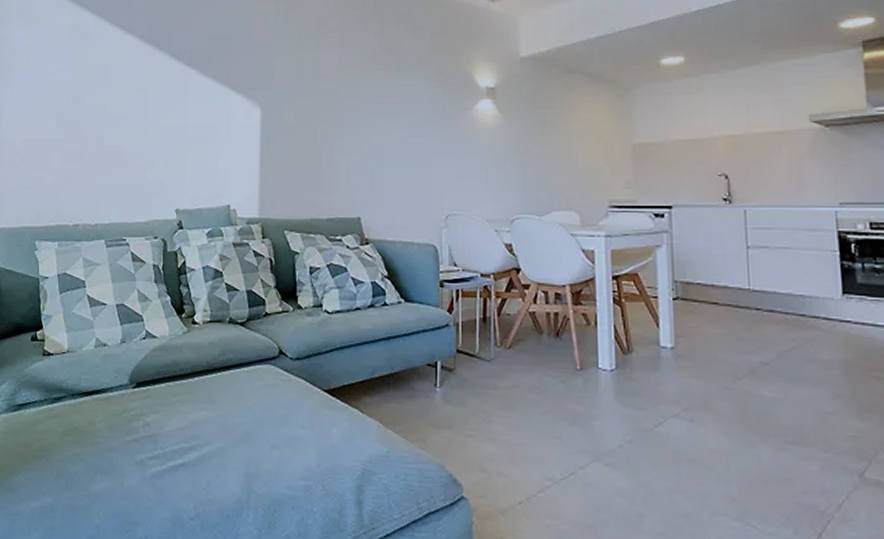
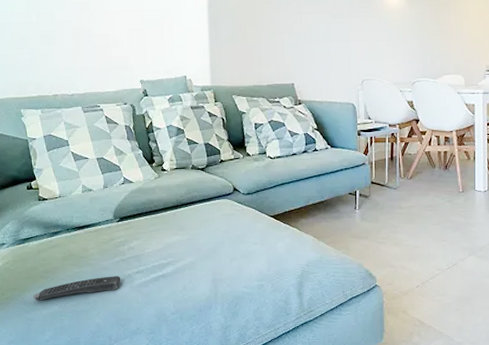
remote control: none [21,460,131,489] -> present [32,276,121,301]

